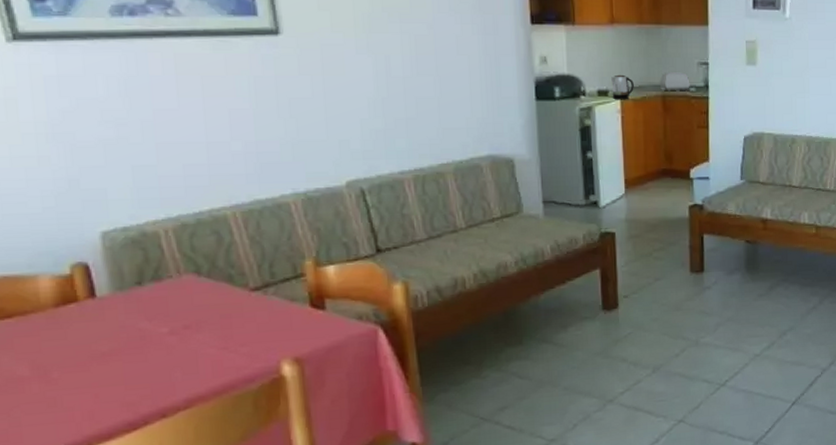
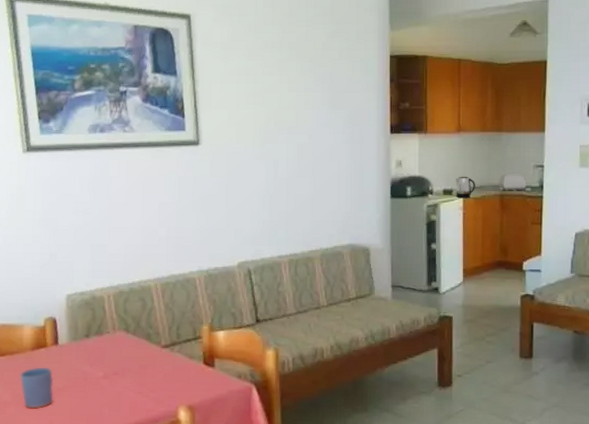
mug: none [39,327,96,383] -> present [19,367,54,409]

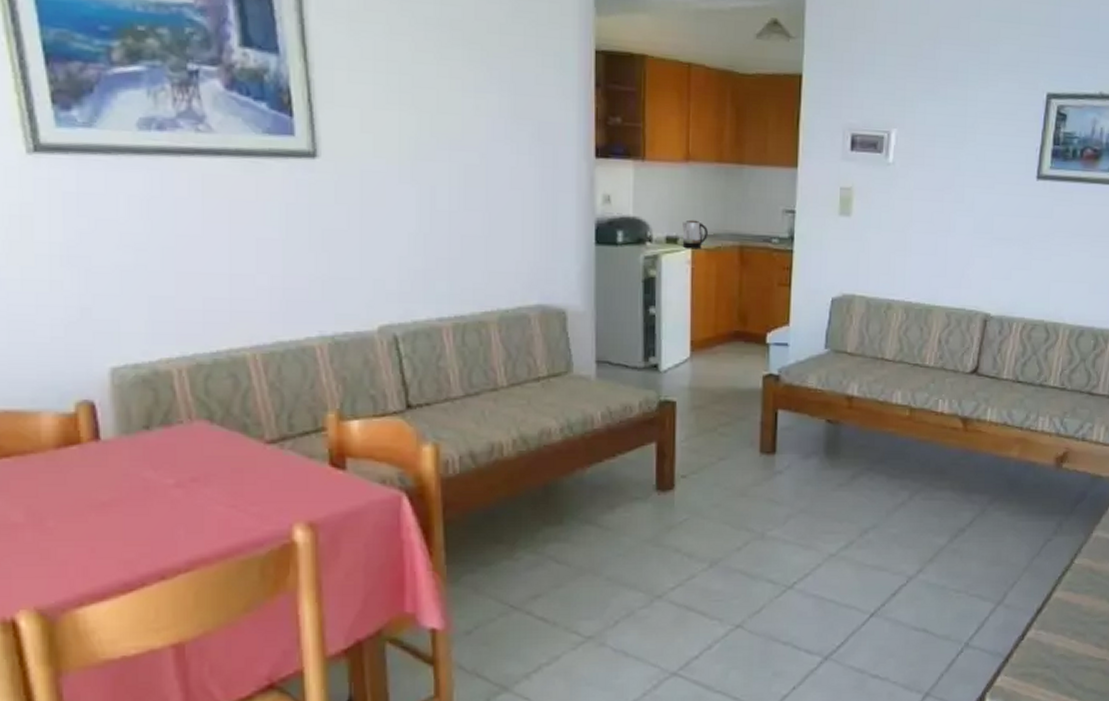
mug: present [19,367,54,409] -> none [37,472,95,532]
toaster: present [498,173,527,191] -> none [737,218,774,243]

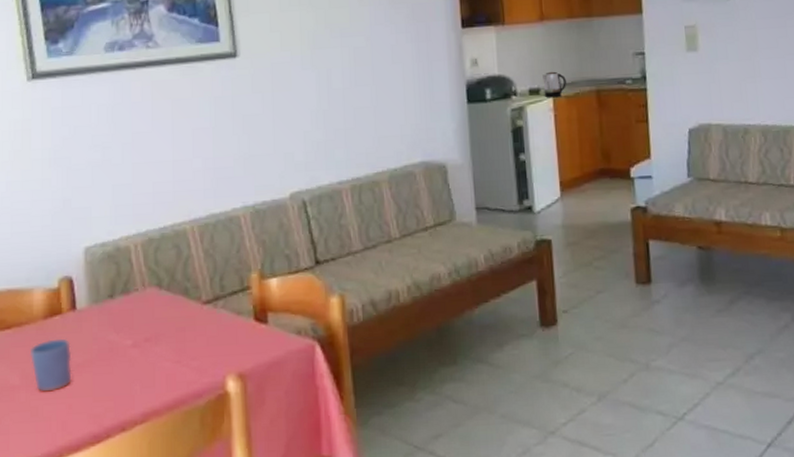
mug: none [37,472,95,532] -> present [29,338,72,392]

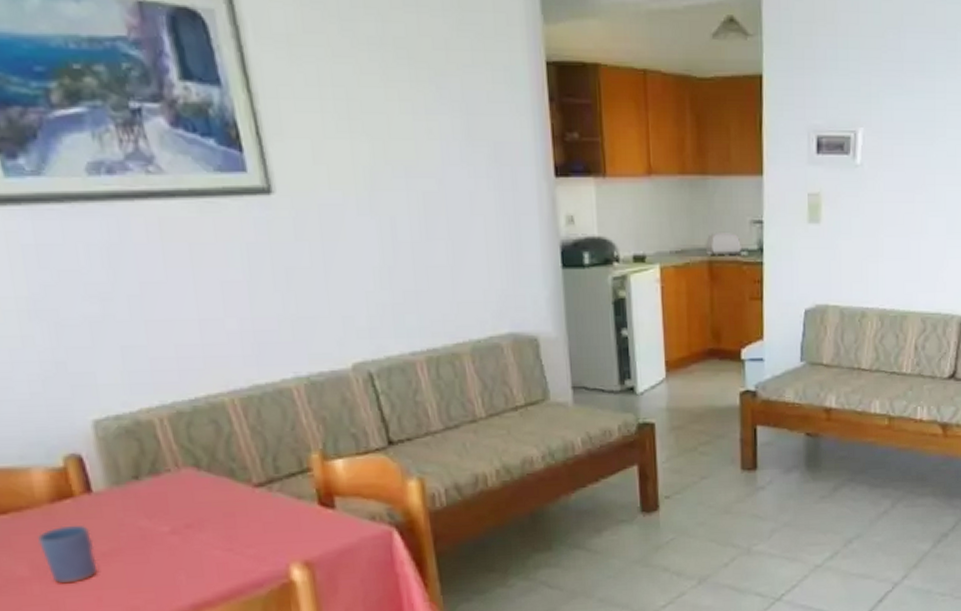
kettle: present [542,71,566,98] -> none [649,236,675,267]
toaster: none [592,64,627,86] -> present [705,231,743,256]

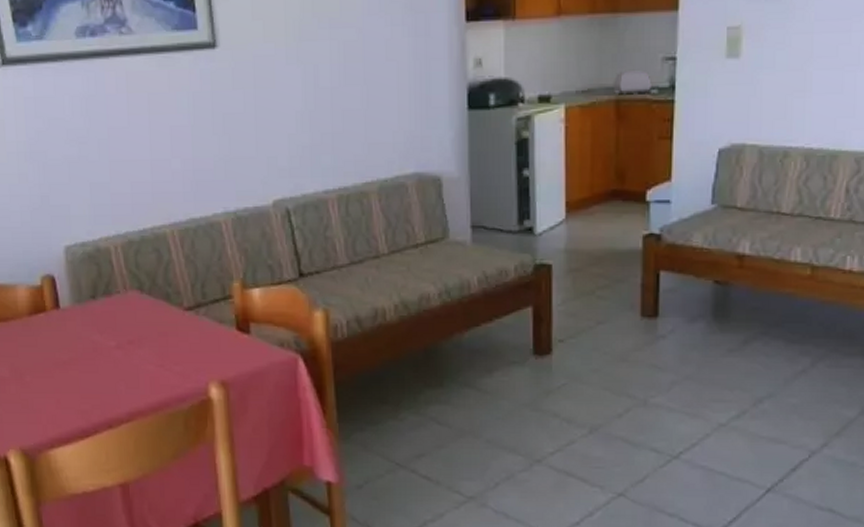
mug: present [36,524,97,584] -> none [17,336,59,386]

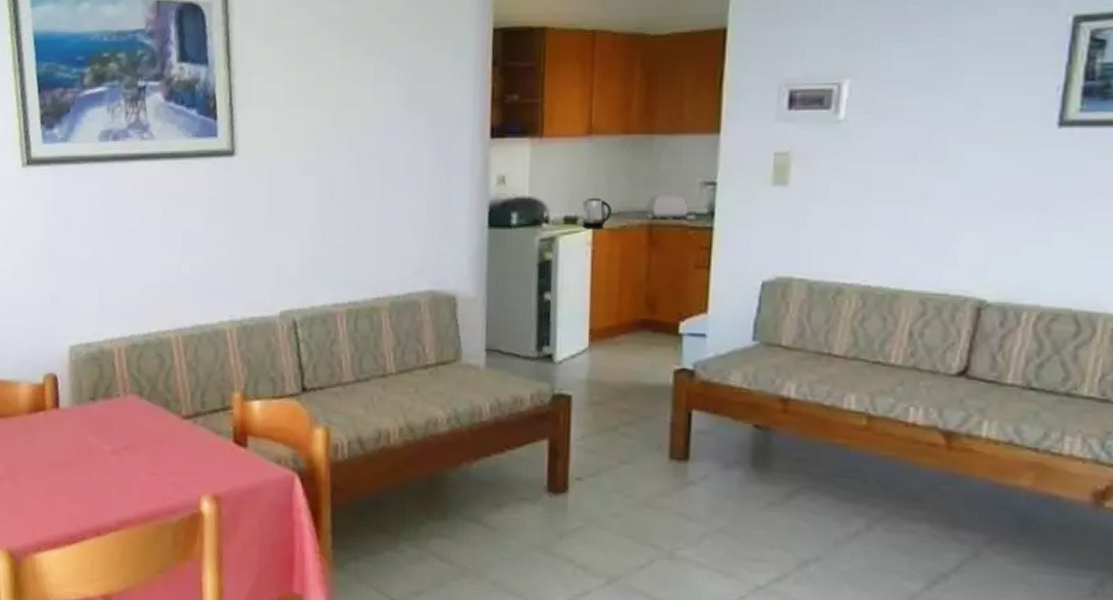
kettle: none [555,76,581,107] -> present [582,197,611,230]

